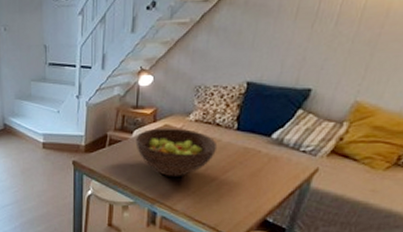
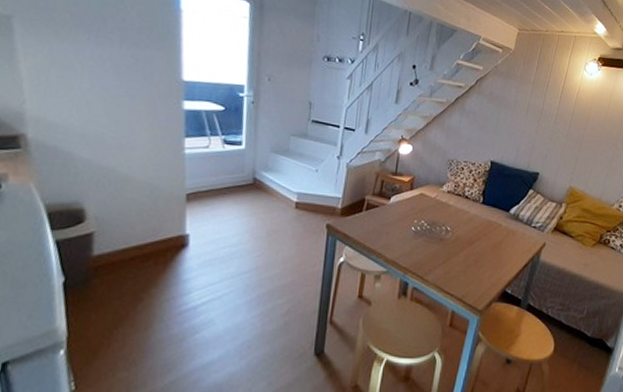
fruit bowl: present [135,128,218,177] -> none [392,196,466,247]

